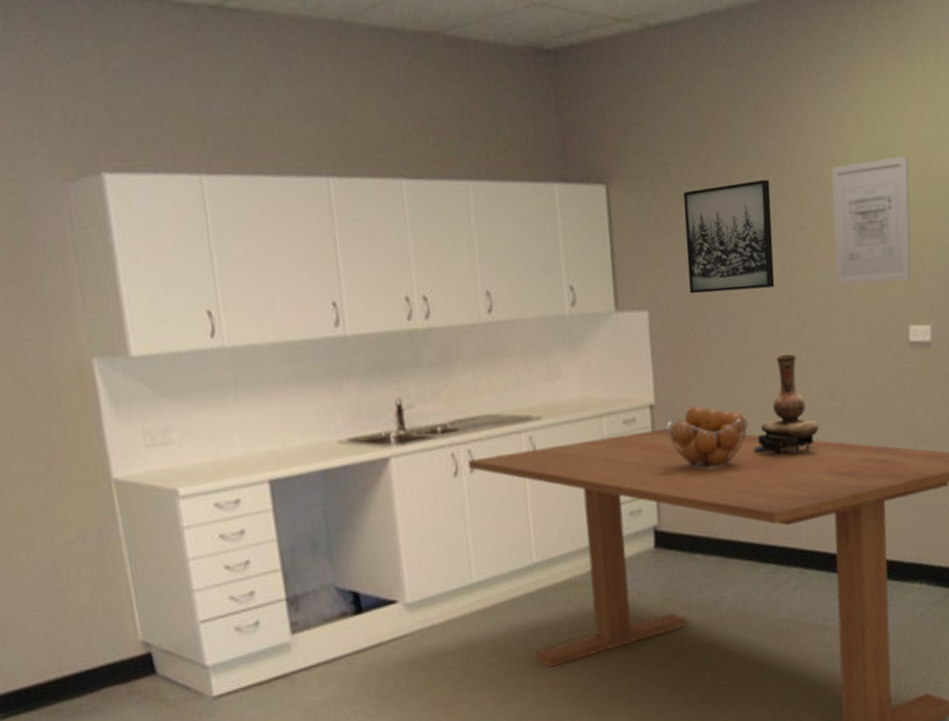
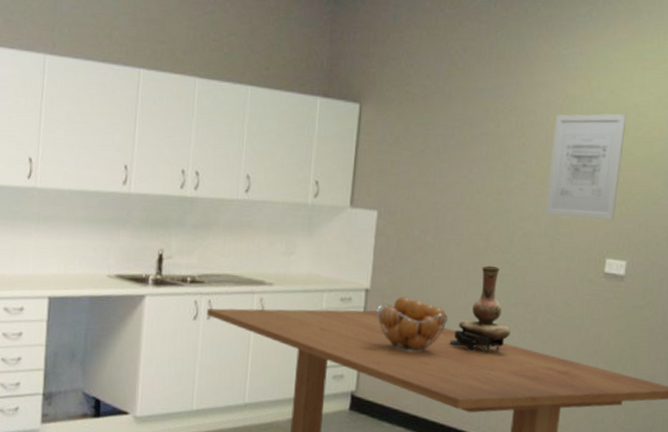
wall art: present [683,179,775,294] -> none [416,117,500,207]

